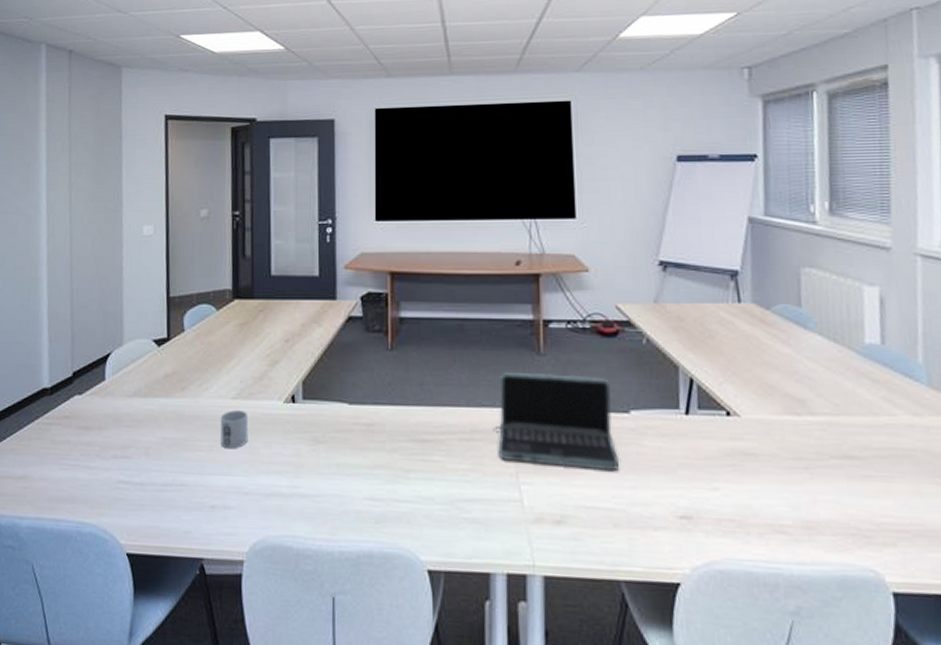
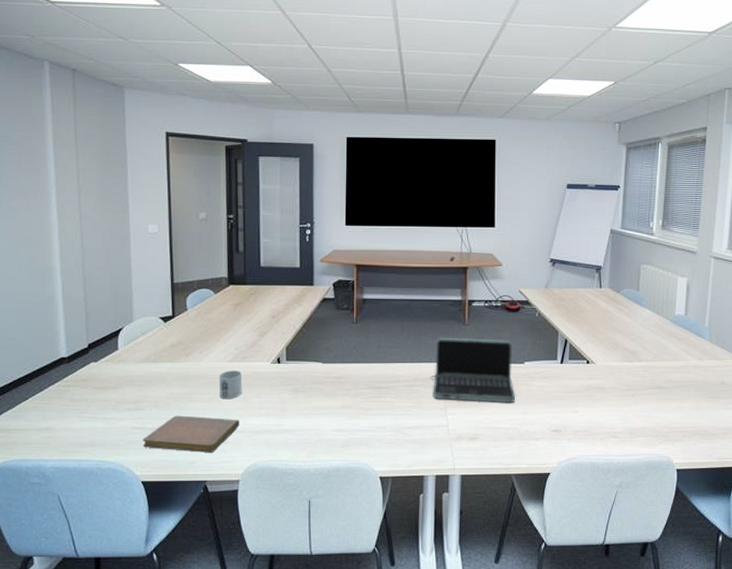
notebook: none [129,467,244,520] -> present [142,415,239,452]

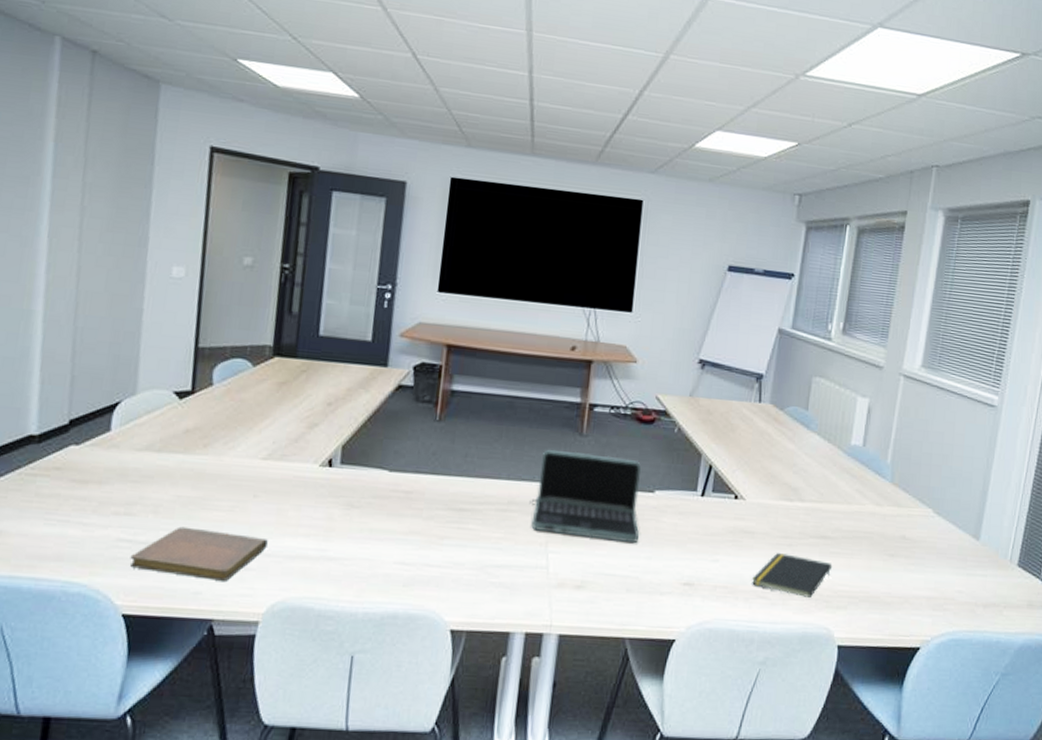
mug: present [219,370,242,400] -> none [244,471,278,511]
notepad: none [606,402,668,434] -> present [752,553,833,598]

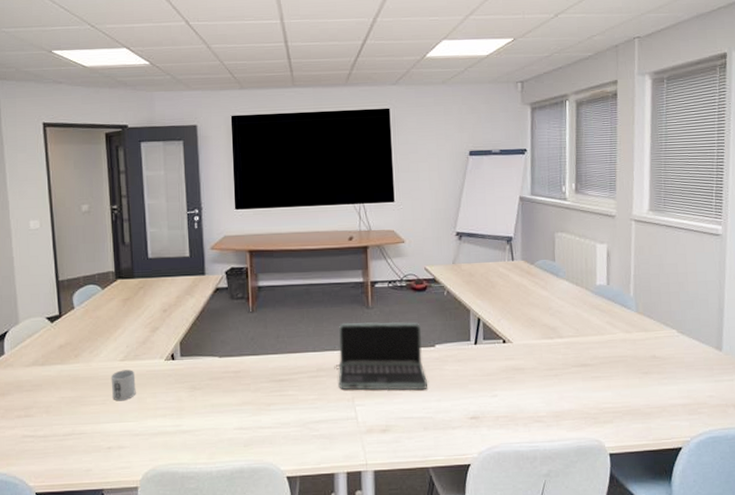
notebook: present [130,526,268,581] -> none [34,420,135,459]
mug: none [244,471,278,511] -> present [111,370,136,401]
notepad: present [752,553,833,598] -> none [528,383,595,417]

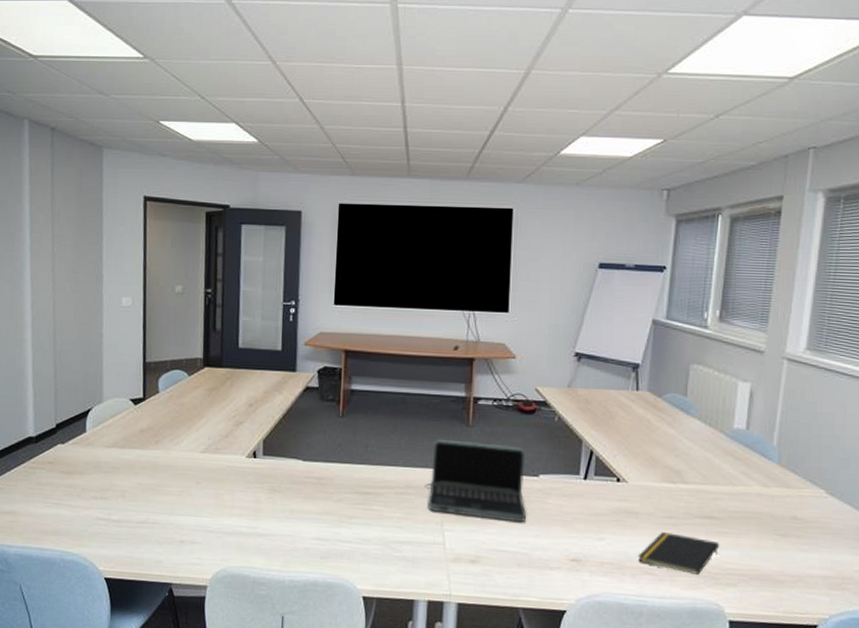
mug: present [111,370,136,401] -> none [189,462,215,495]
notepad: none [528,383,595,417] -> present [638,532,720,575]

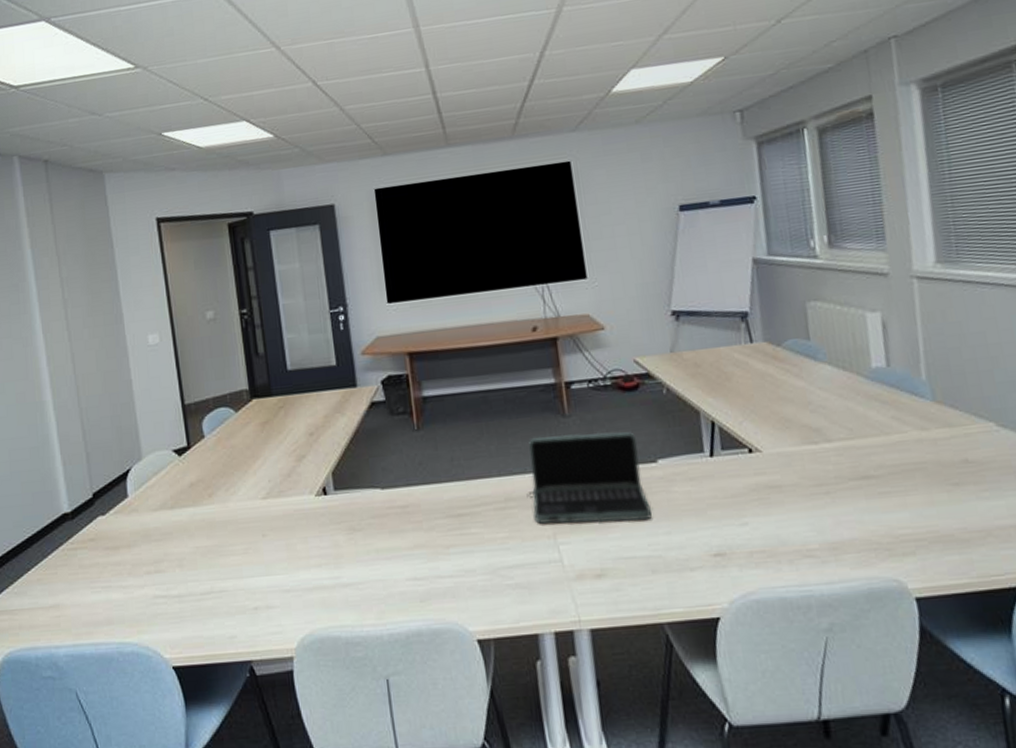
notepad: present [638,532,720,575] -> none [792,503,886,549]

